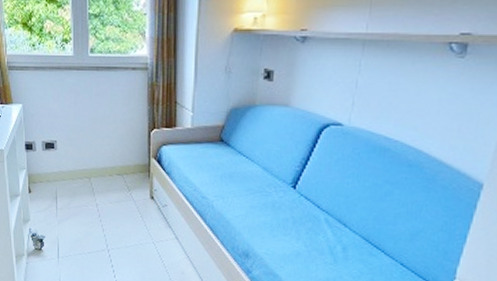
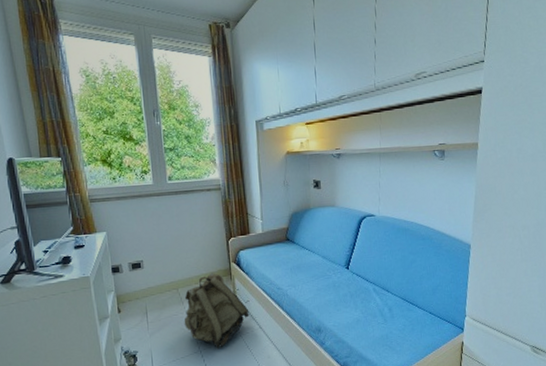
backpack: none [93,166,166,252] -> present [184,273,250,349]

